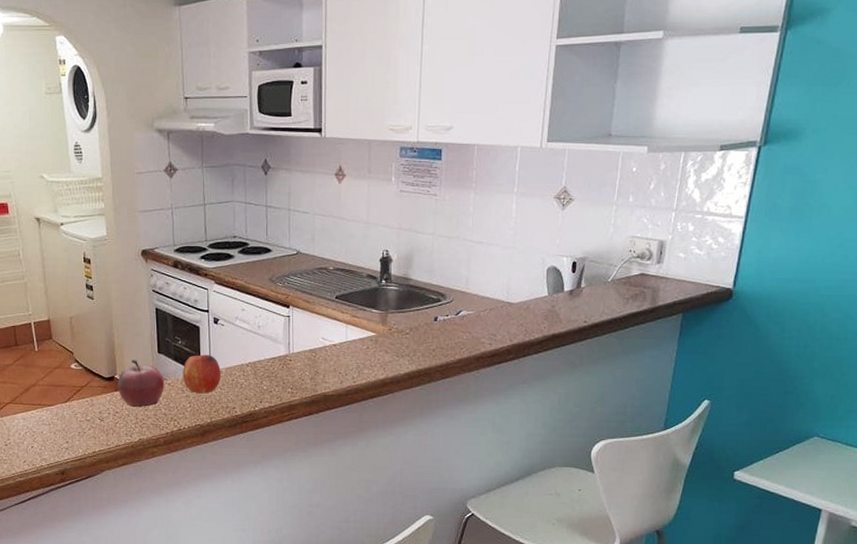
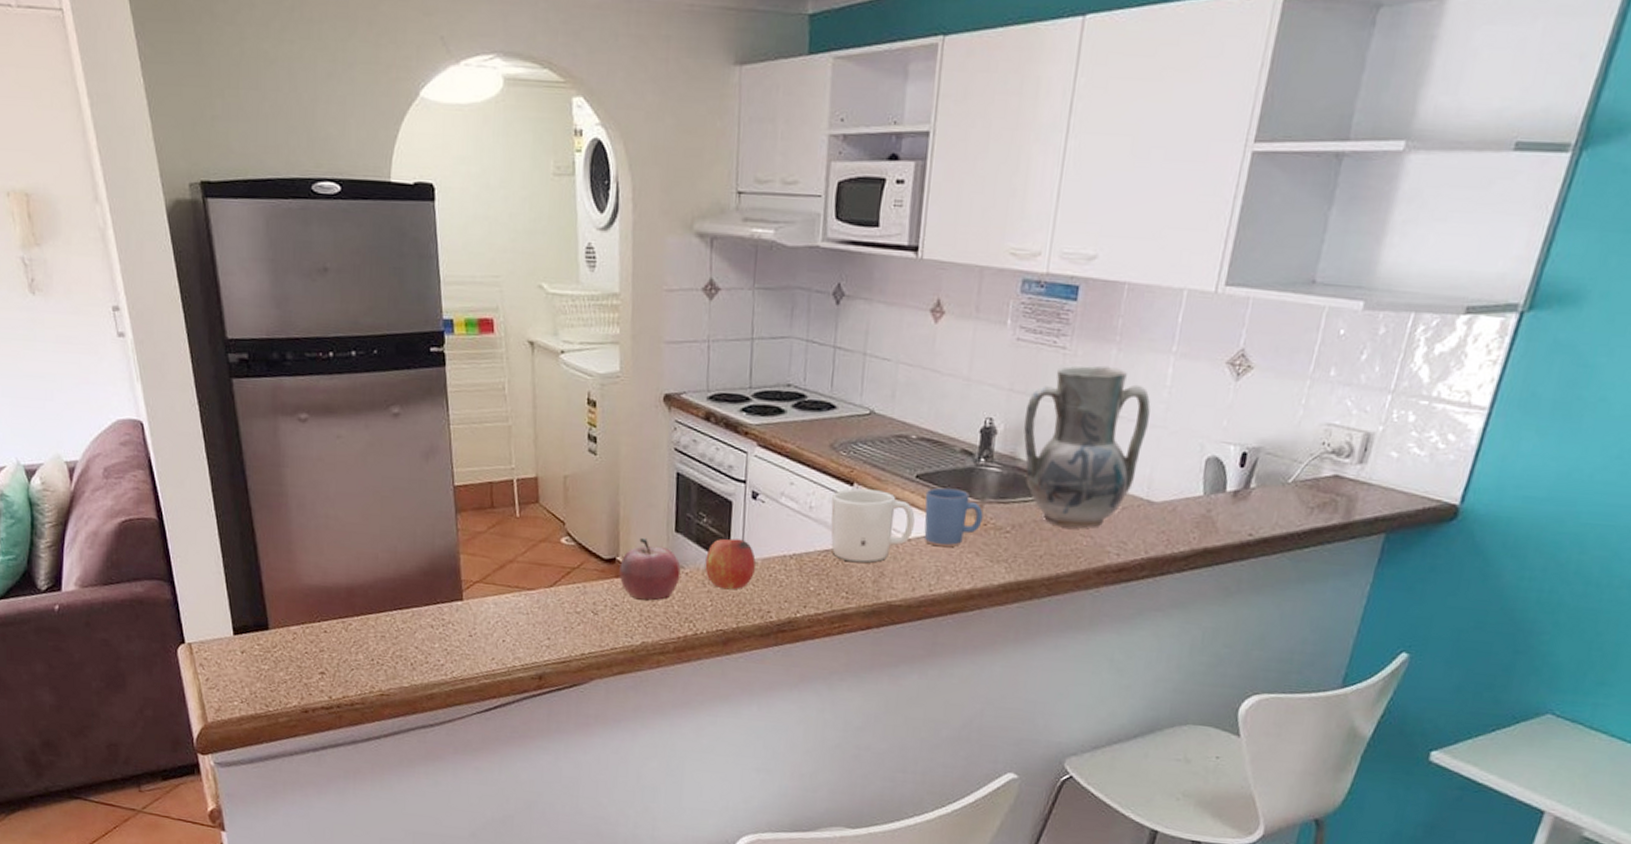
mug: none [274,310,337,366] -> present [830,488,915,564]
mug: none [343,304,388,349] -> present [924,487,983,548]
ceramic jug: none [411,206,503,327] -> present [1023,365,1151,529]

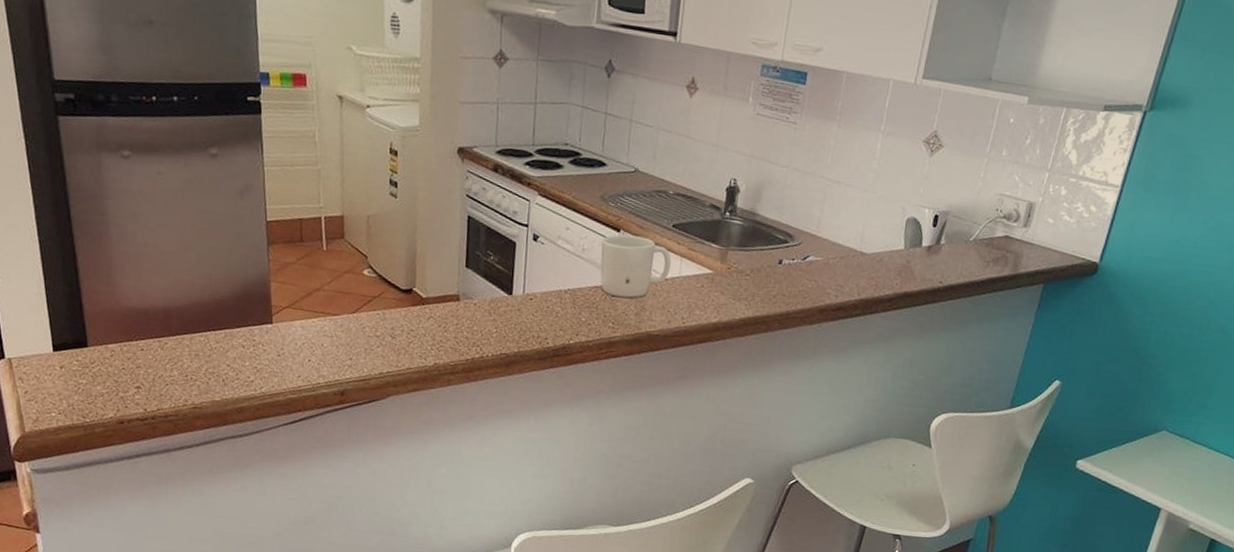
fruit: present [619,537,681,601] -> none [415,271,470,327]
fruit: present [705,538,756,590] -> none [491,274,536,319]
mug: present [924,487,983,548] -> none [678,235,728,287]
ceramic jug: present [1023,365,1151,529] -> none [761,139,863,274]

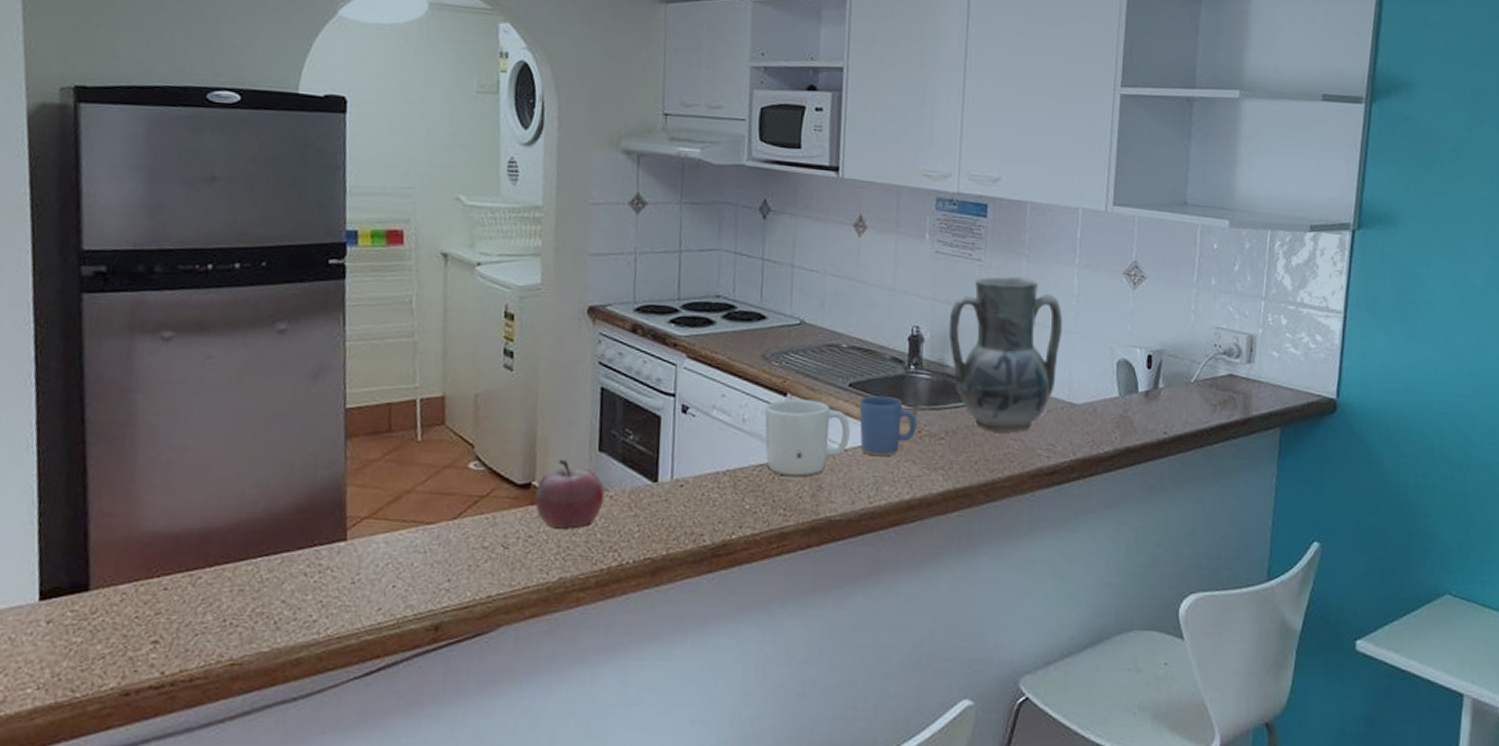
fruit: none [415,271,470,327] -> present [534,458,605,530]
mug: none [678,235,728,287] -> present [859,395,917,457]
ceramic jug: none [761,139,863,274] -> present [948,276,1062,433]

